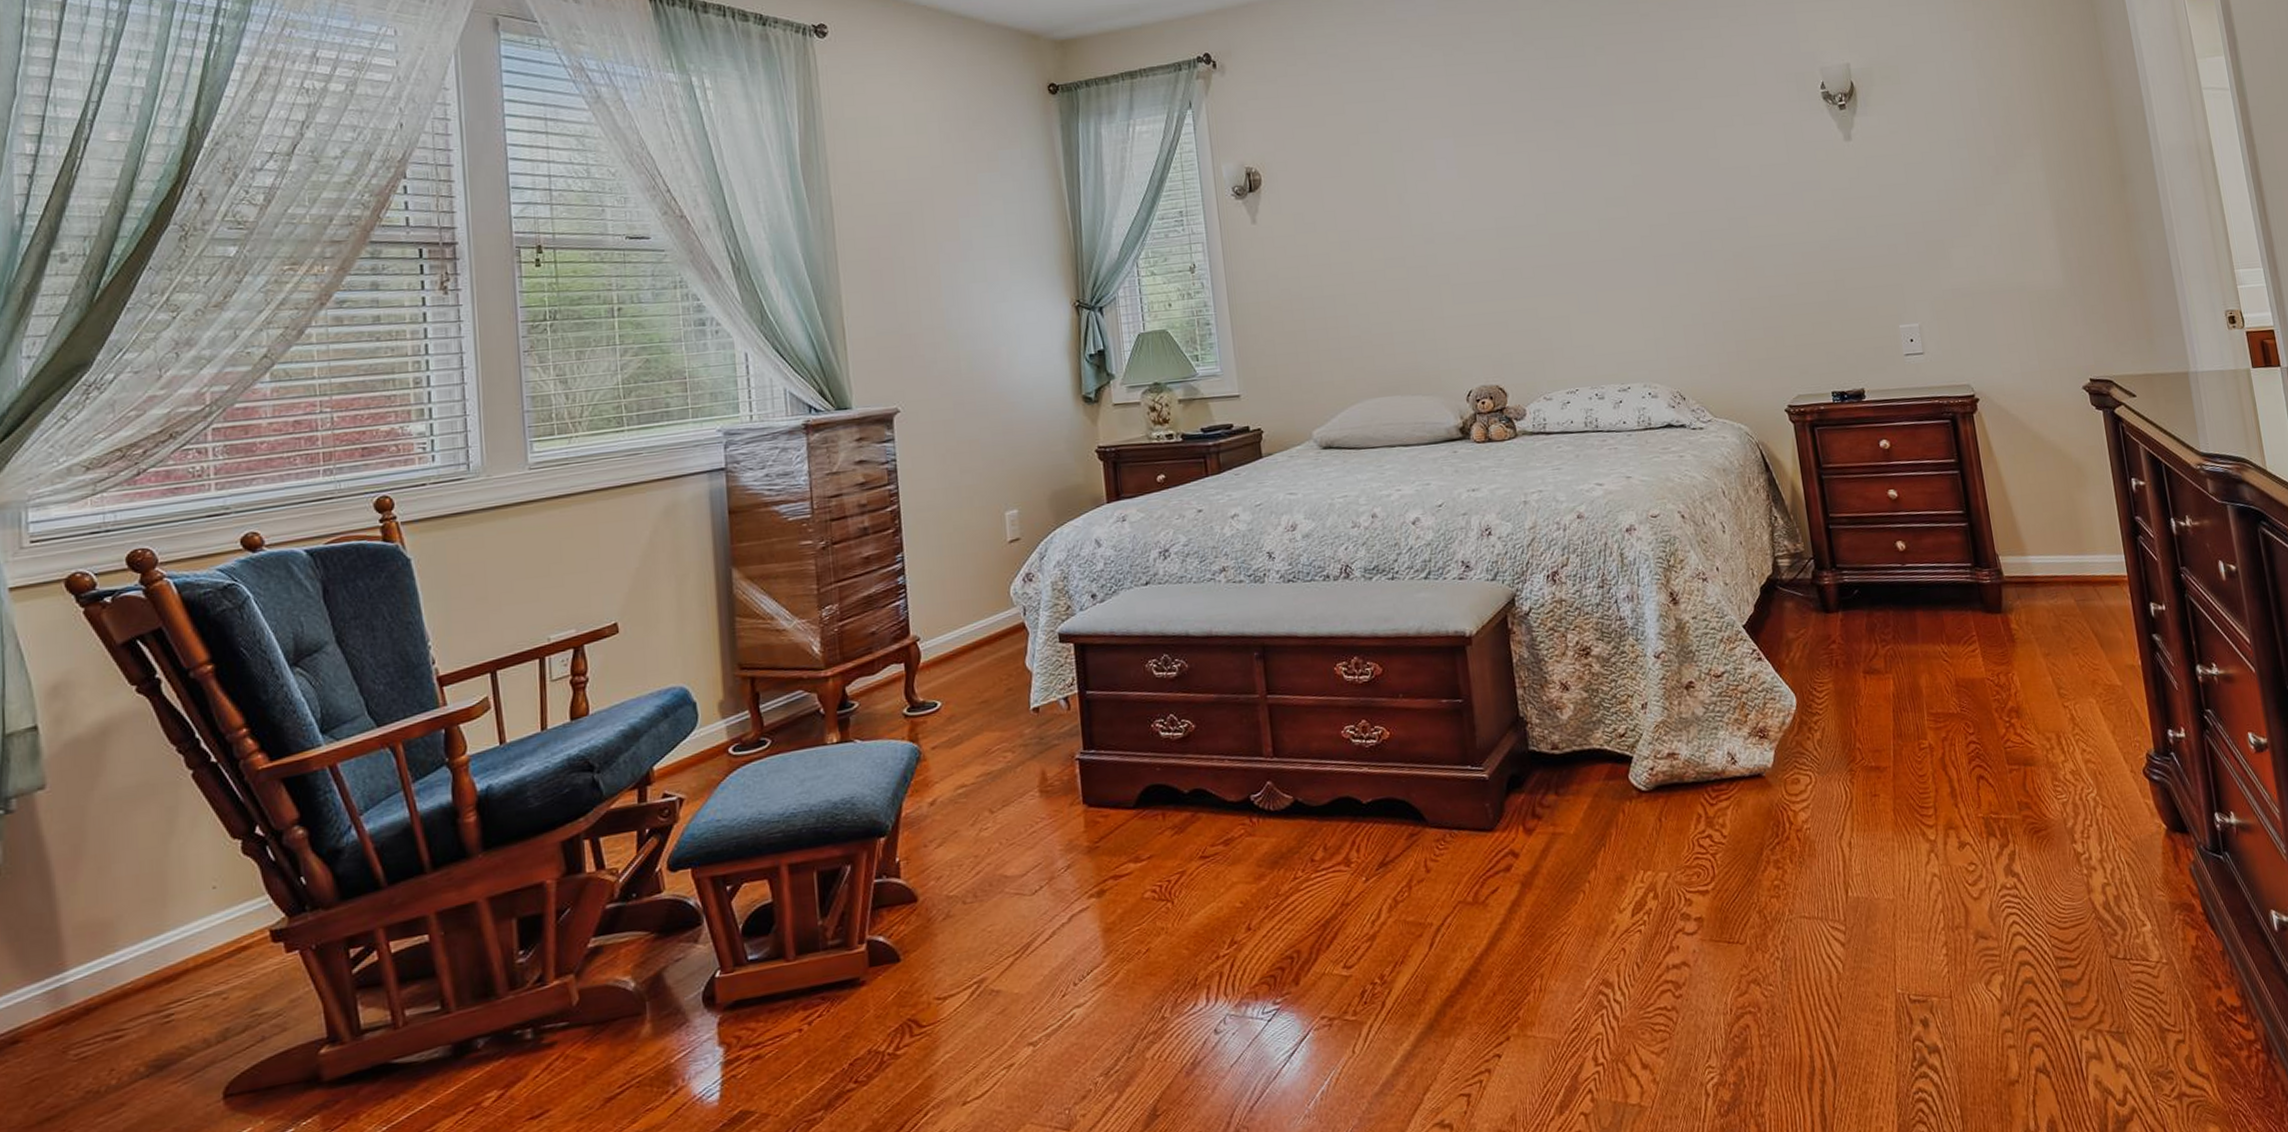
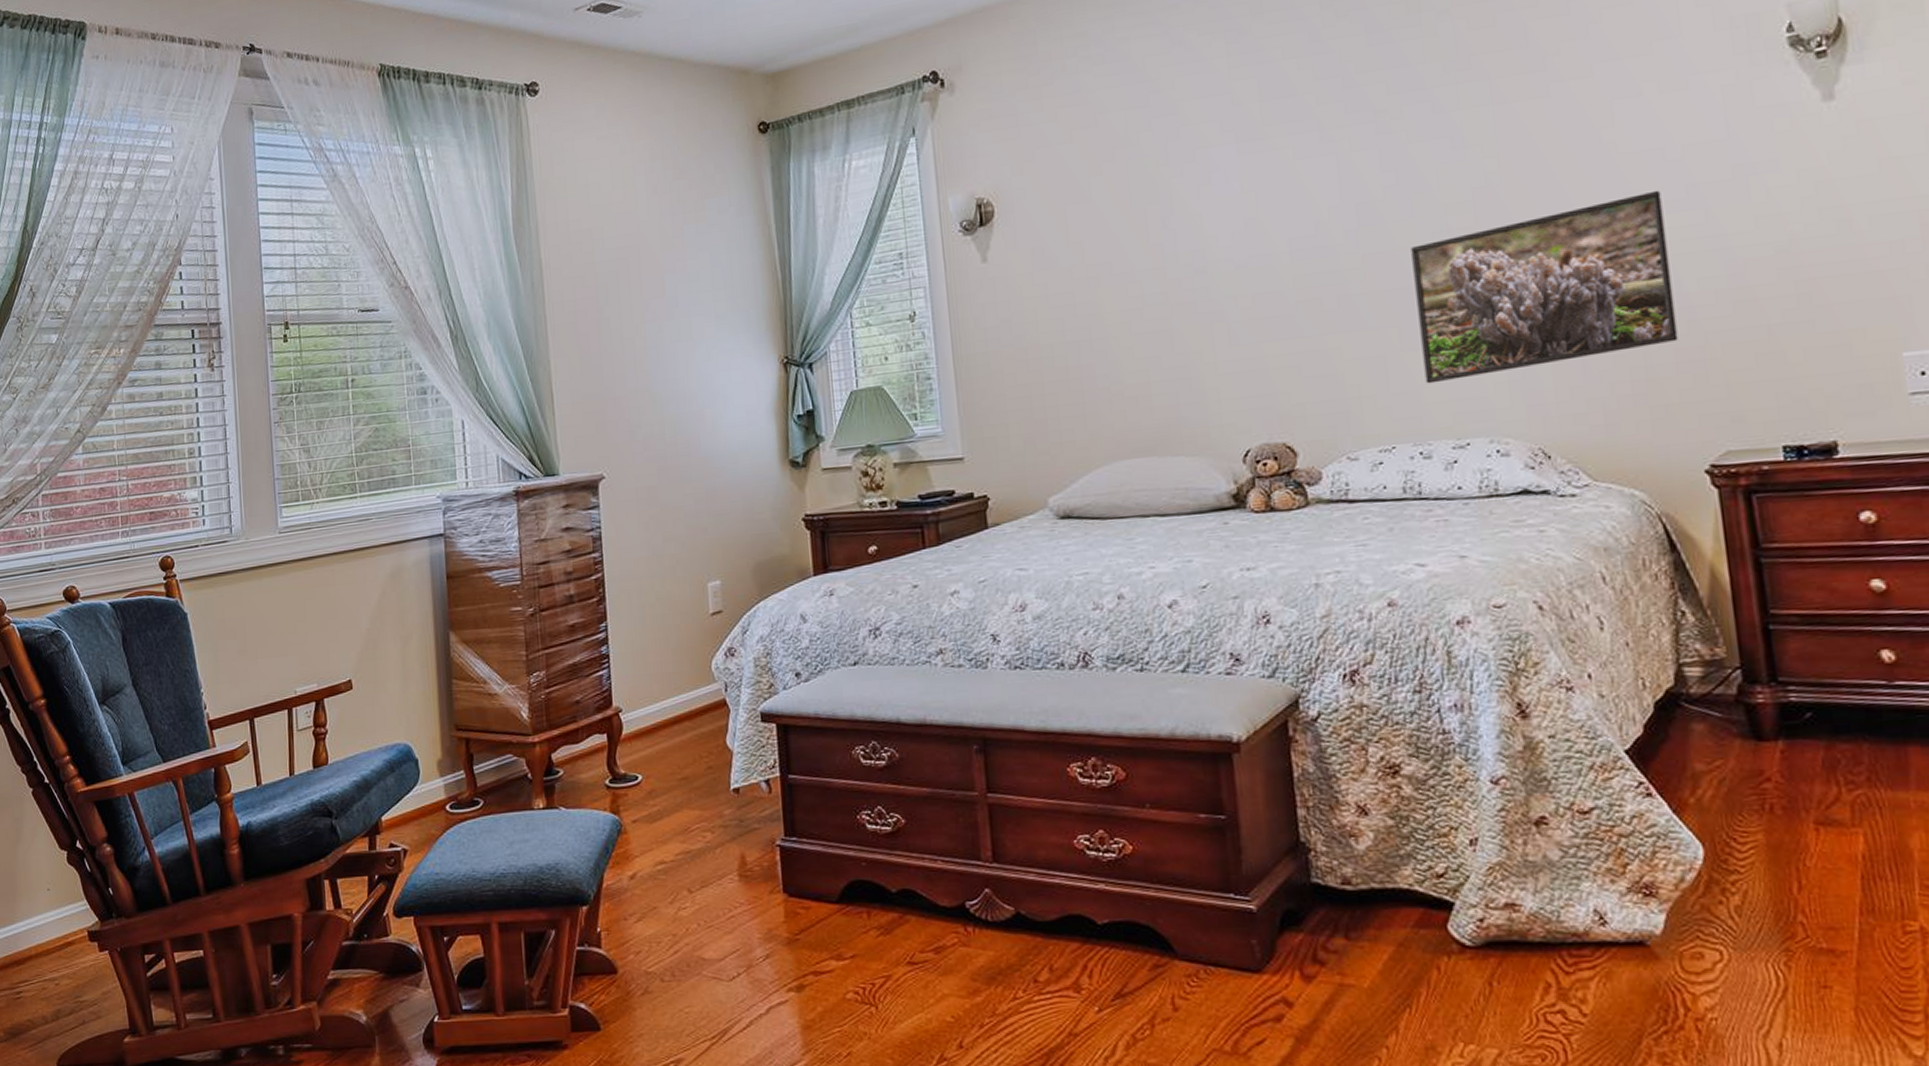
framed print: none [1584,197,1764,340] -> present [1411,190,1678,384]

